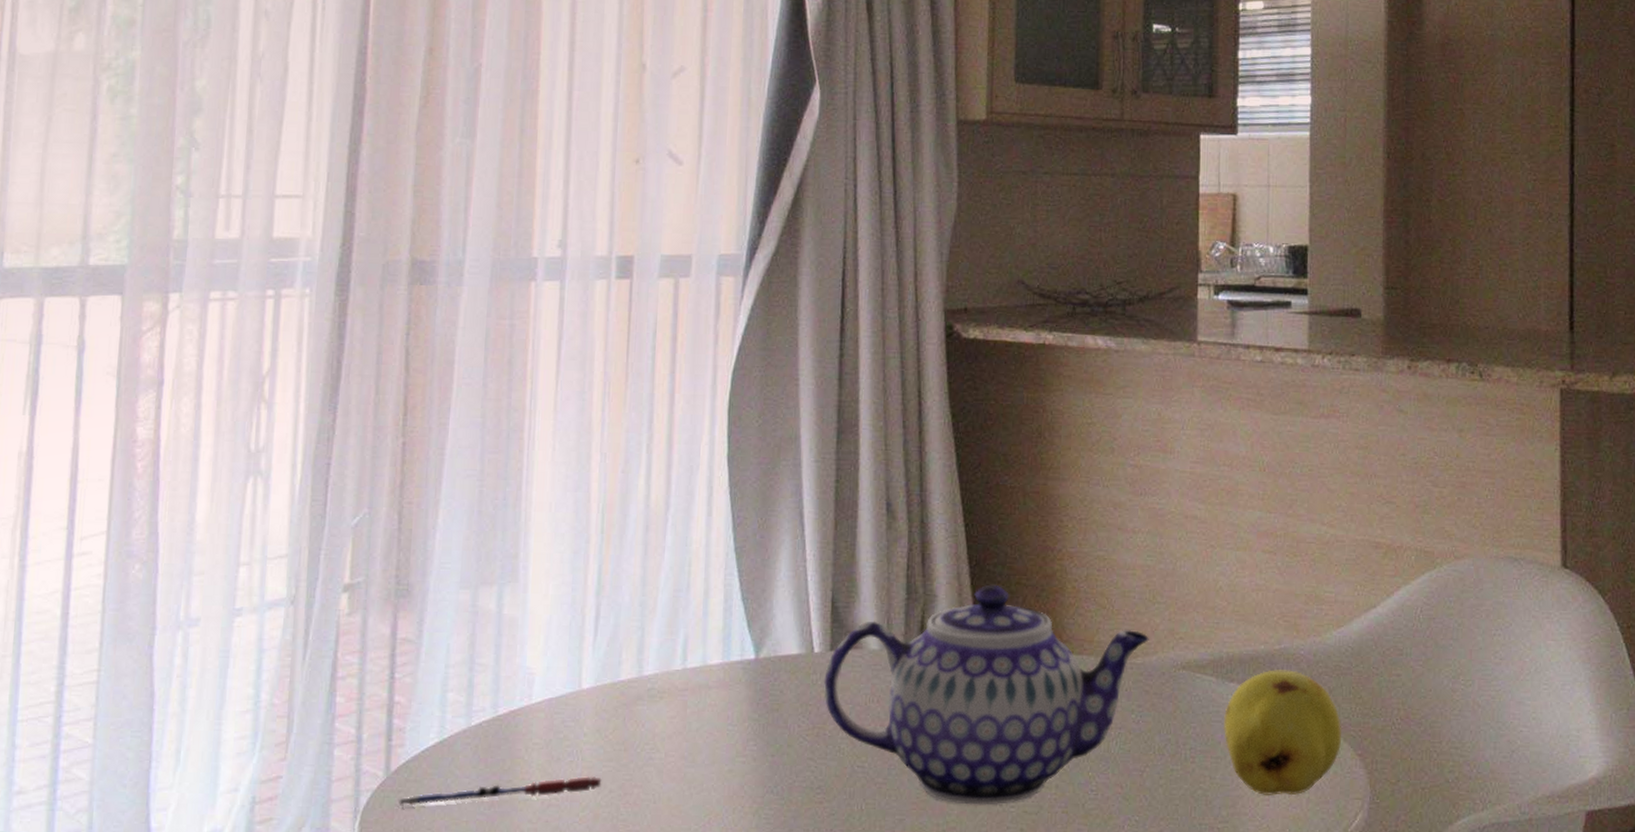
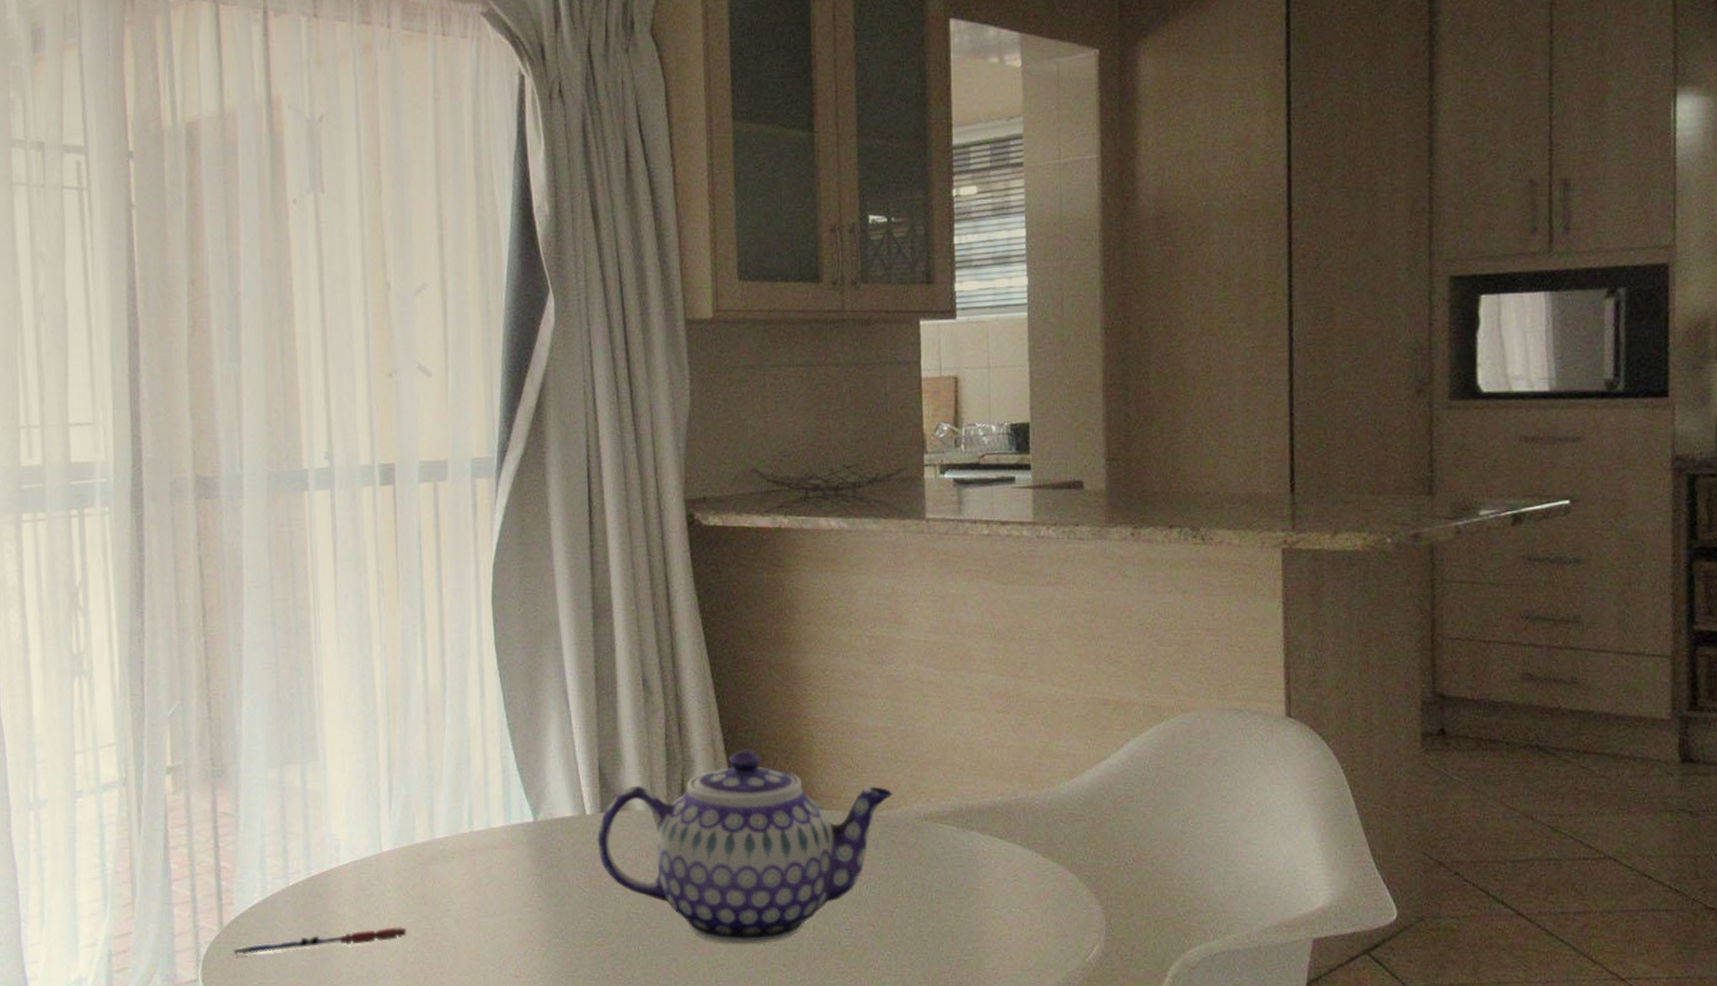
fruit: present [1223,670,1342,796] -> none [965,818,1078,930]

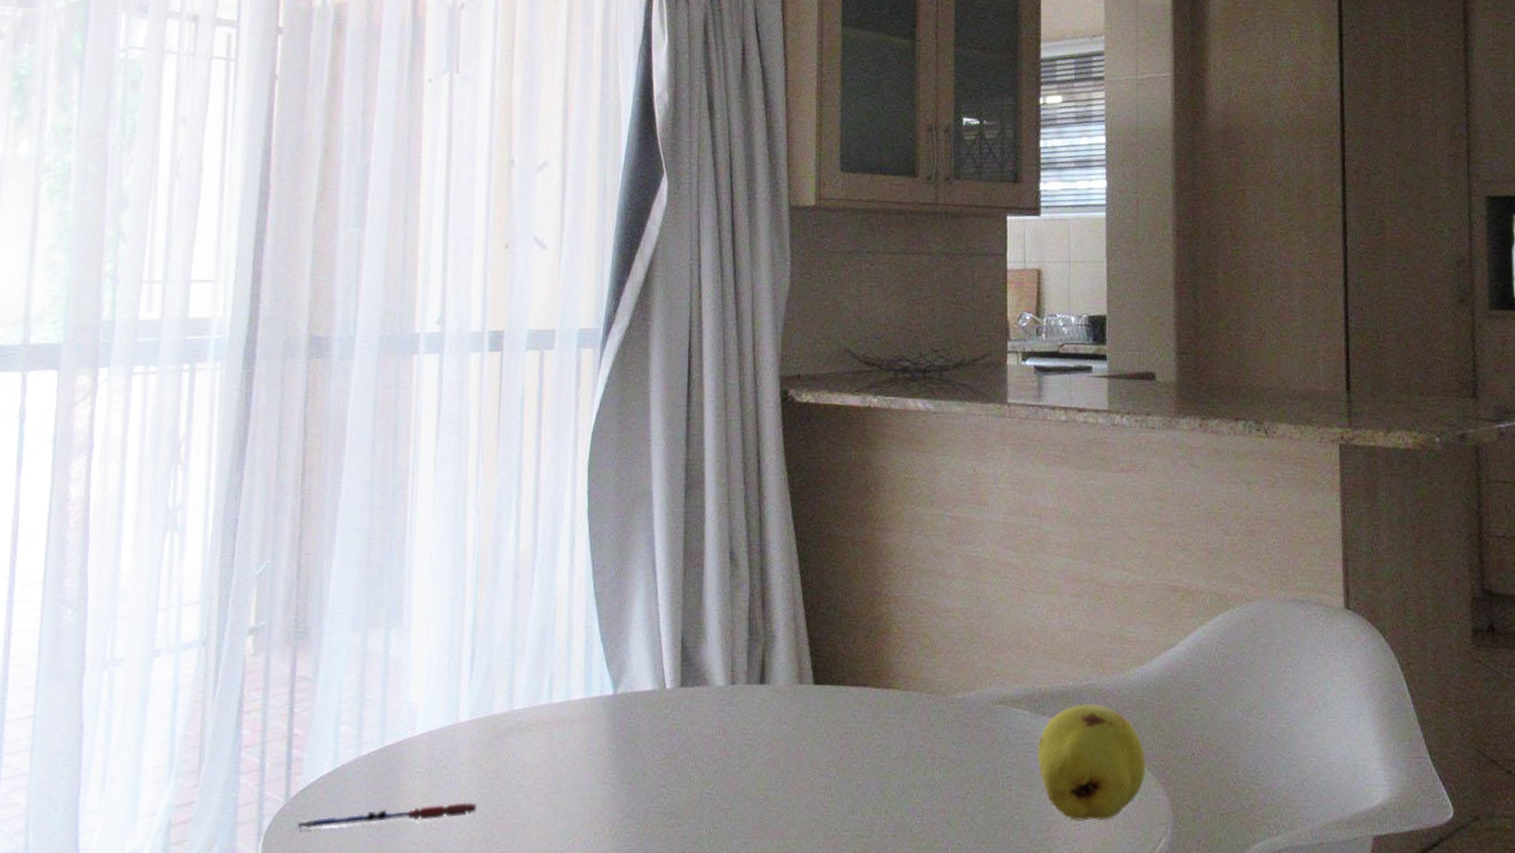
teapot: present [596,749,893,944] -> none [674,626,968,830]
fruit: none [965,818,1078,930] -> present [1036,704,1146,821]

